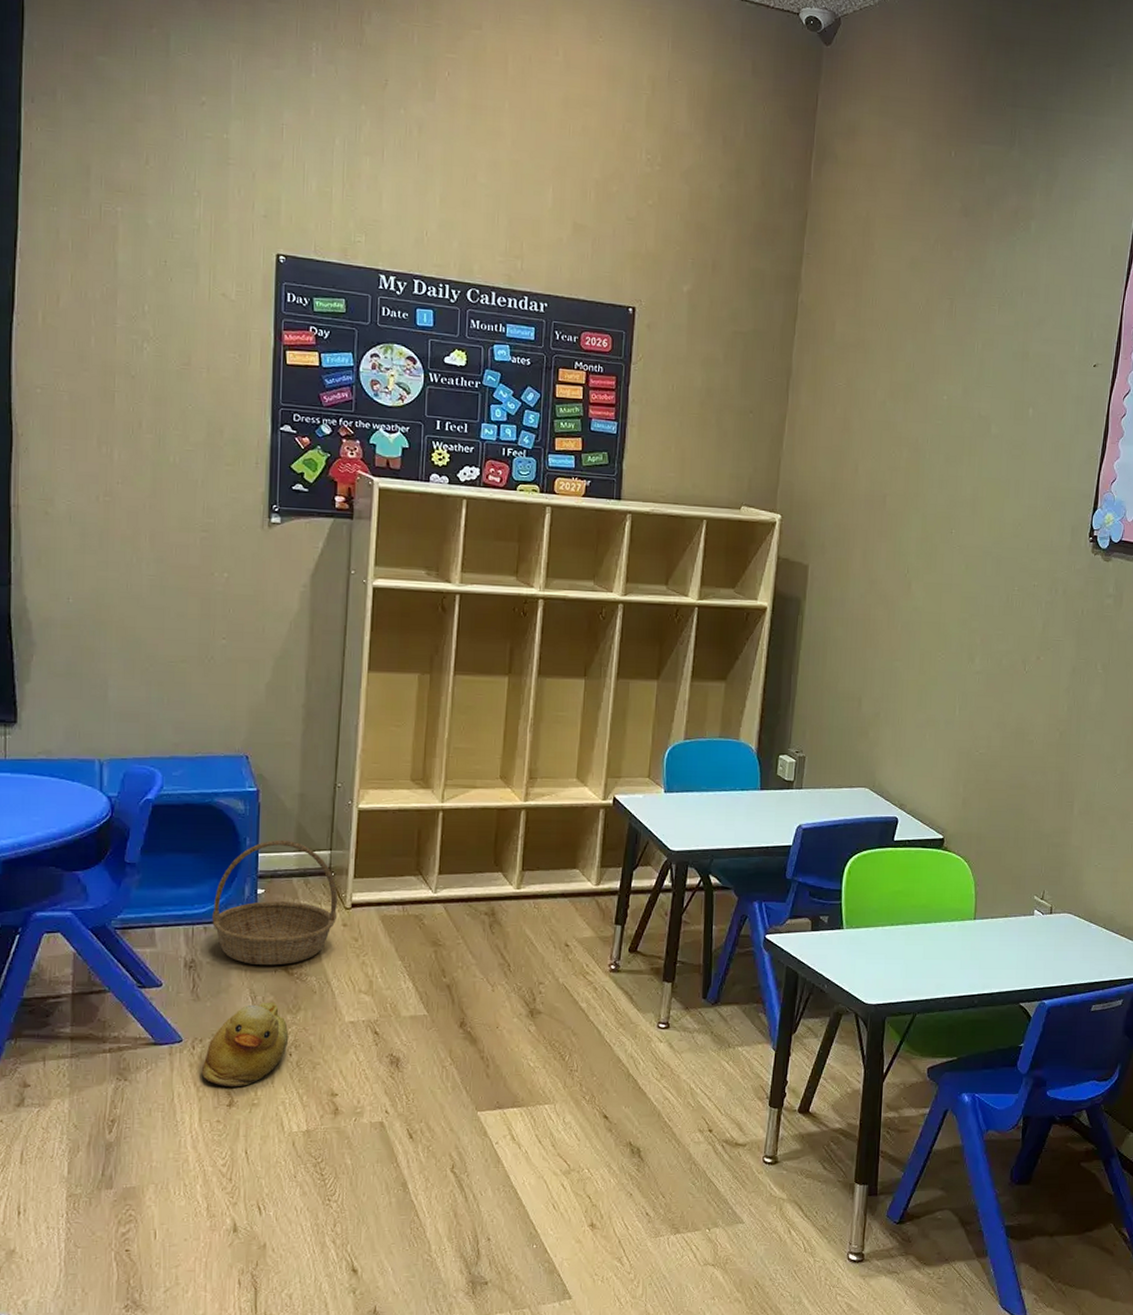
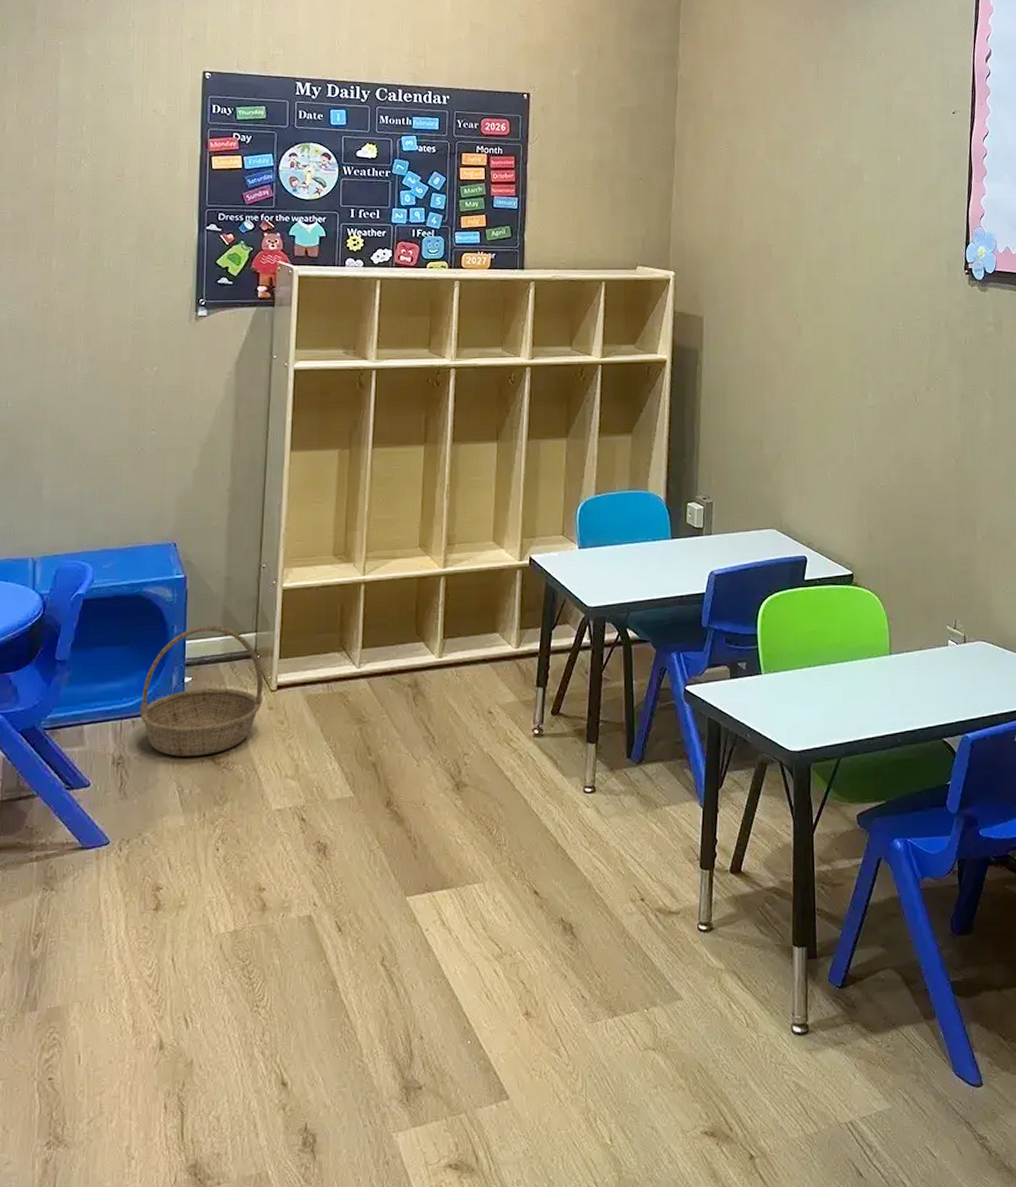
rubber duck: present [201,1002,289,1088] -> none [128,794,216,890]

